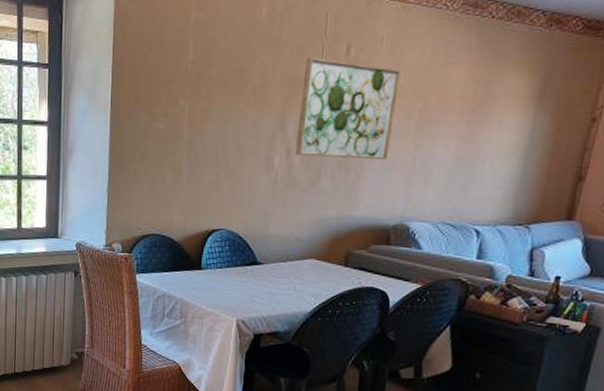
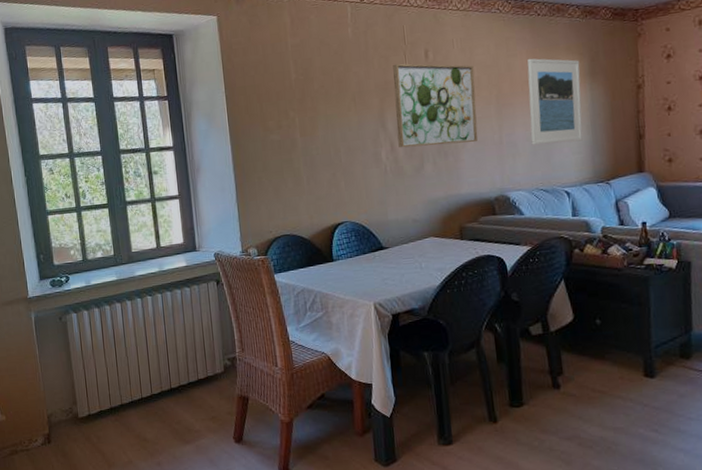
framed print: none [448,69,529,175] -> present [527,58,583,145]

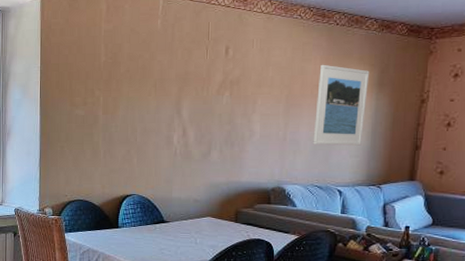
wall art: present [393,63,478,148] -> none [190,57,269,136]

